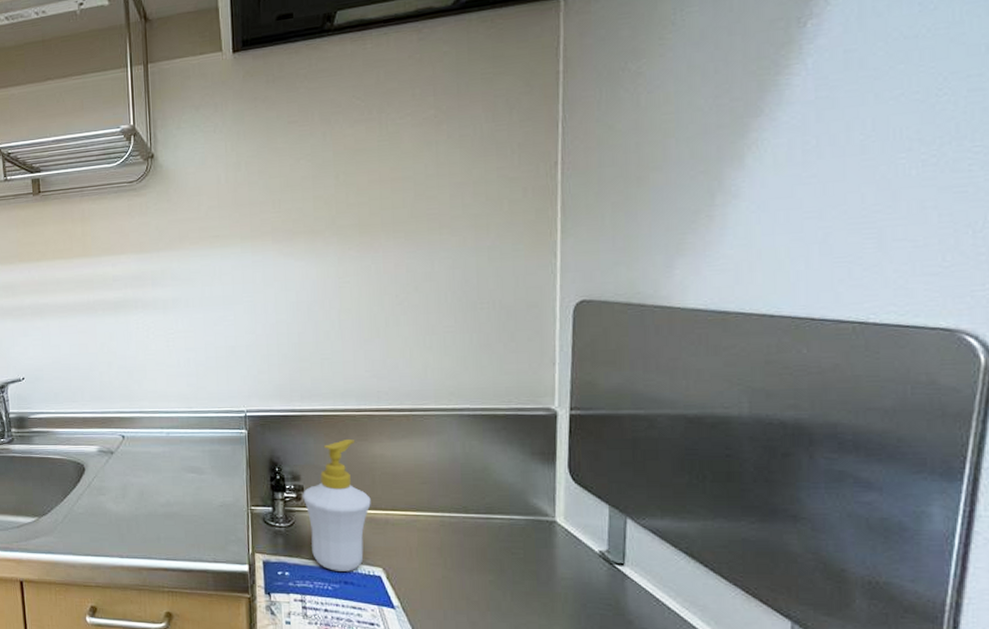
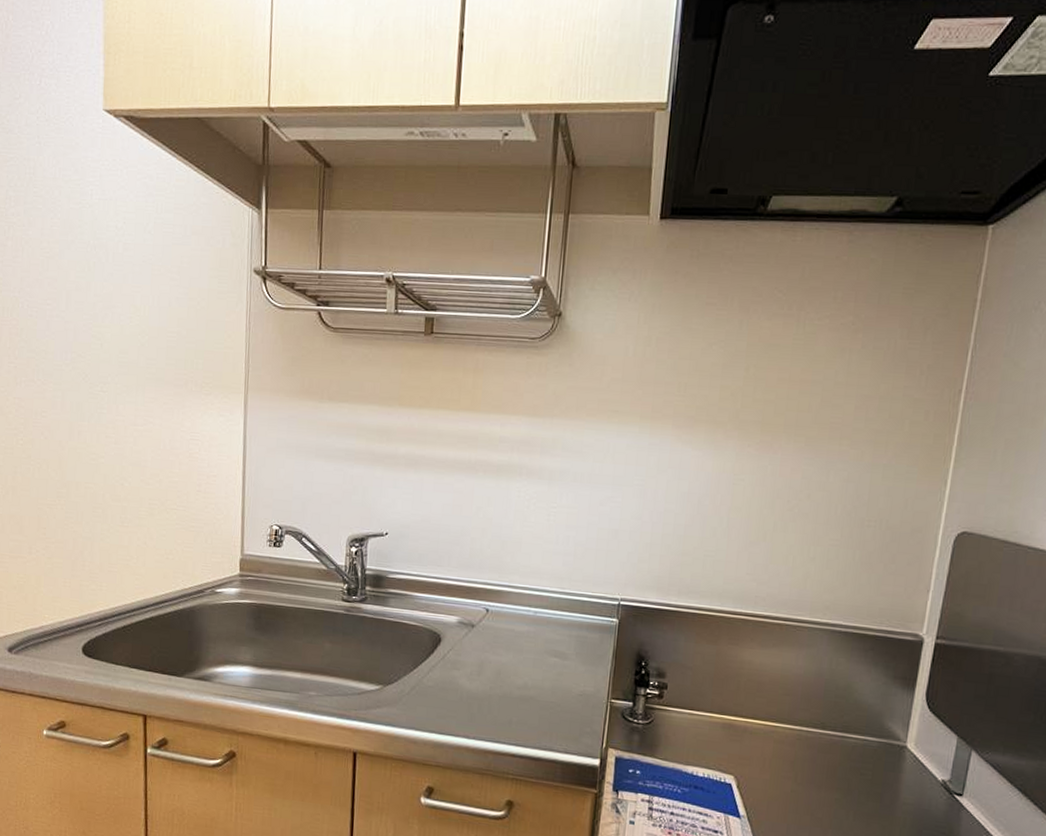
soap bottle: present [303,440,371,571] -> none [665,641,733,776]

